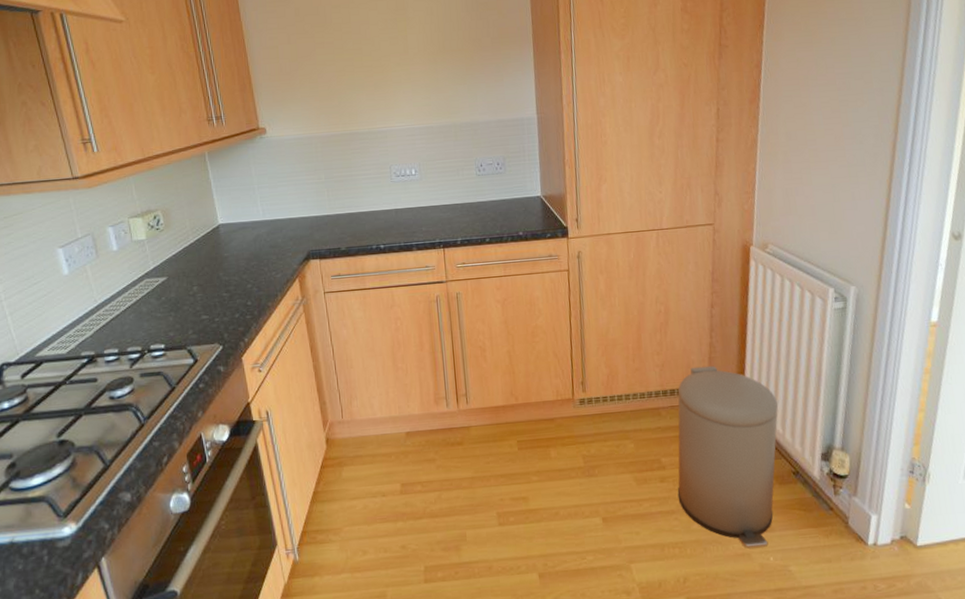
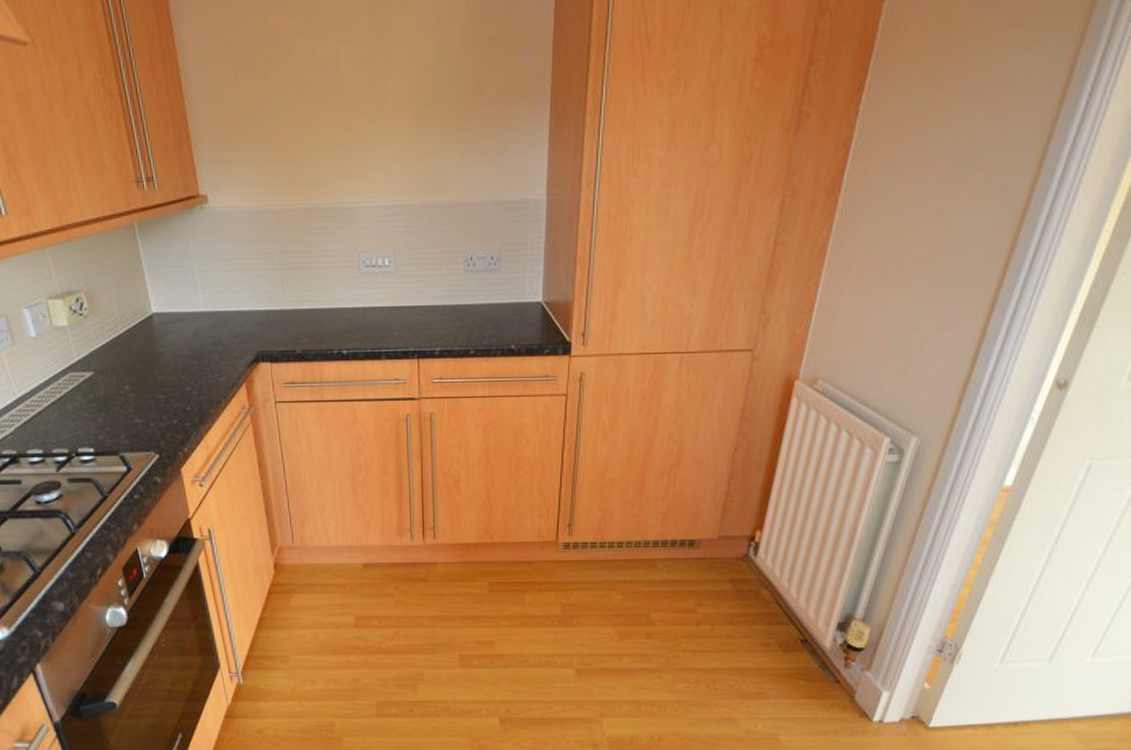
pedal bin: present [678,365,778,549] -> none [664,517,797,714]

